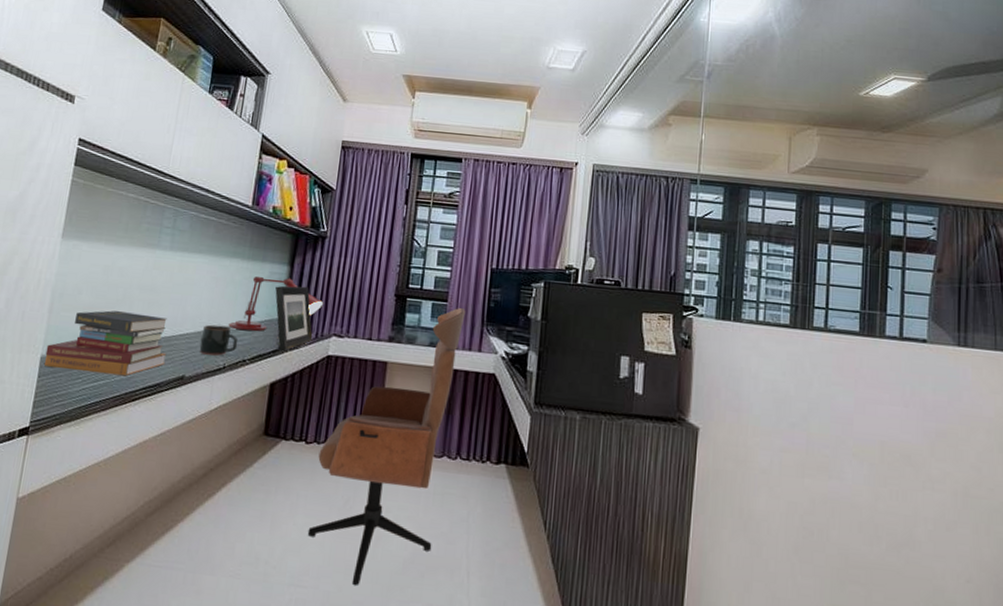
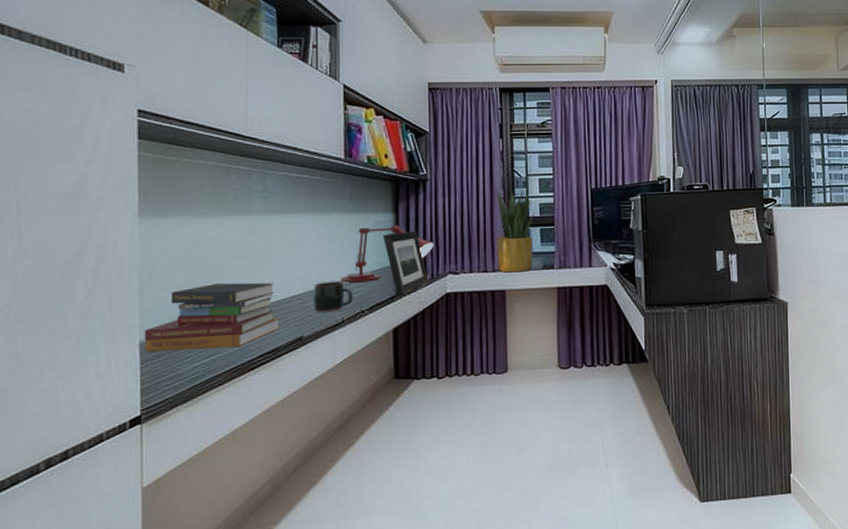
office chair: present [307,308,466,585] -> none [452,230,573,497]
planter: none [383,258,430,346] -> present [495,189,536,273]

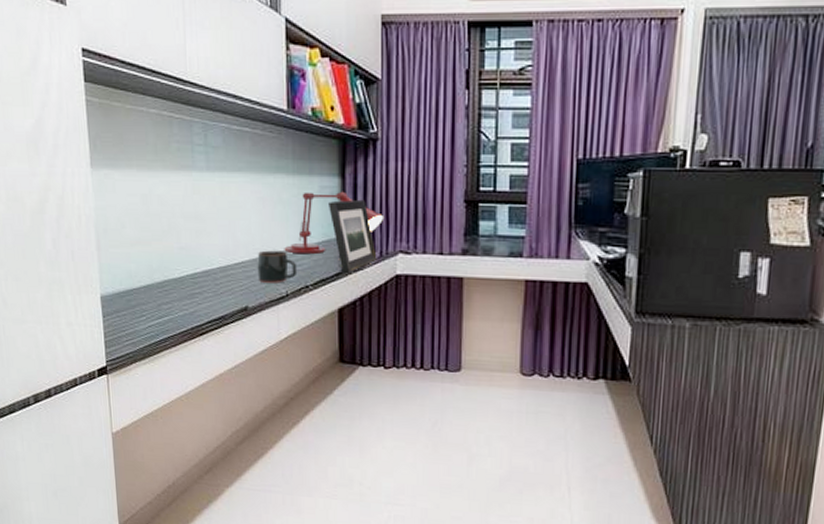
books: present [144,282,280,352] -> none [104,243,226,311]
planter: present [495,189,536,273] -> none [455,155,505,258]

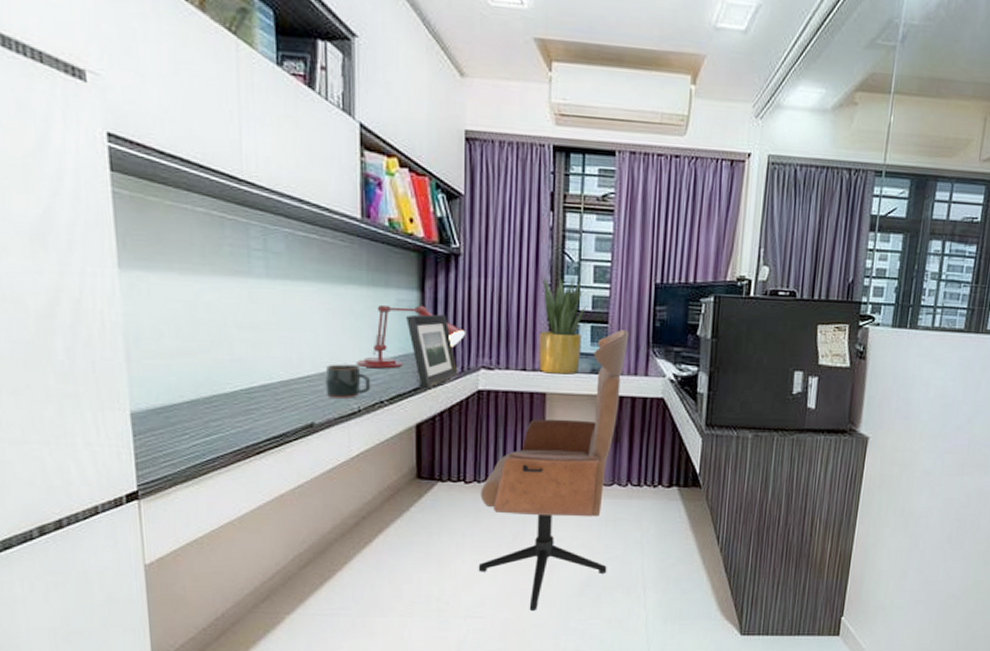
office chair: none [398,210,549,502] -> present [478,330,629,610]
planter: none [455,155,505,258] -> present [538,276,587,375]

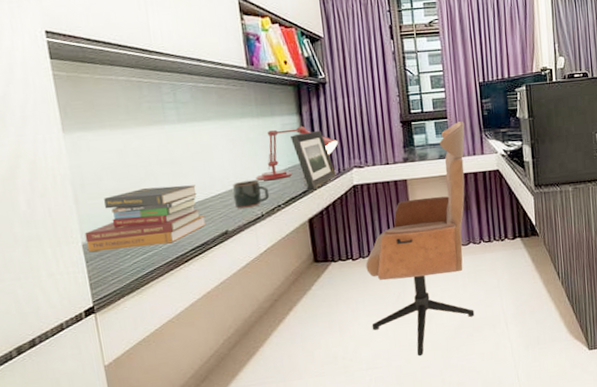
books: none [134,354,288,428] -> present [84,185,207,252]
planter: present [538,276,587,375] -> none [391,86,430,164]

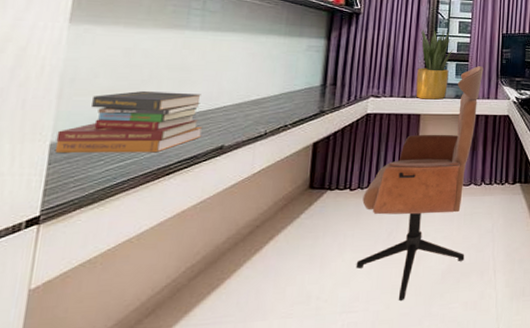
mug: present [232,180,270,209] -> none [238,96,279,124]
desk lamp: present [256,126,338,181] -> none [268,50,360,99]
picture frame: present [290,130,336,191] -> none [313,56,352,114]
planter: none [391,86,430,164] -> present [415,28,454,100]

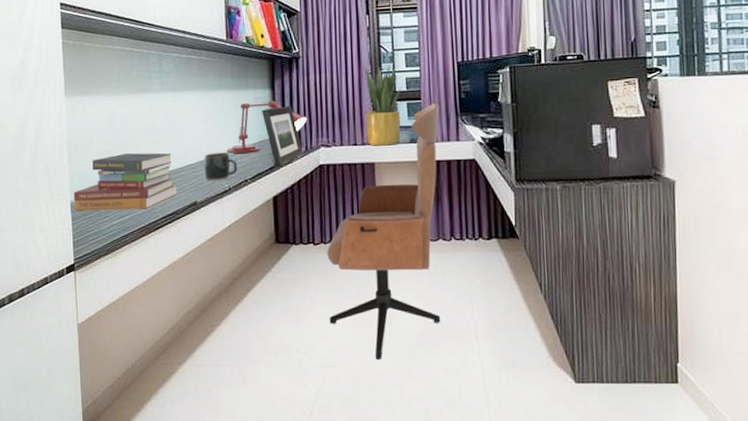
mug: none [238,96,279,124] -> present [204,152,238,180]
desk lamp: none [268,50,360,99] -> present [226,100,307,154]
picture frame: none [313,56,352,114] -> present [262,105,303,168]

